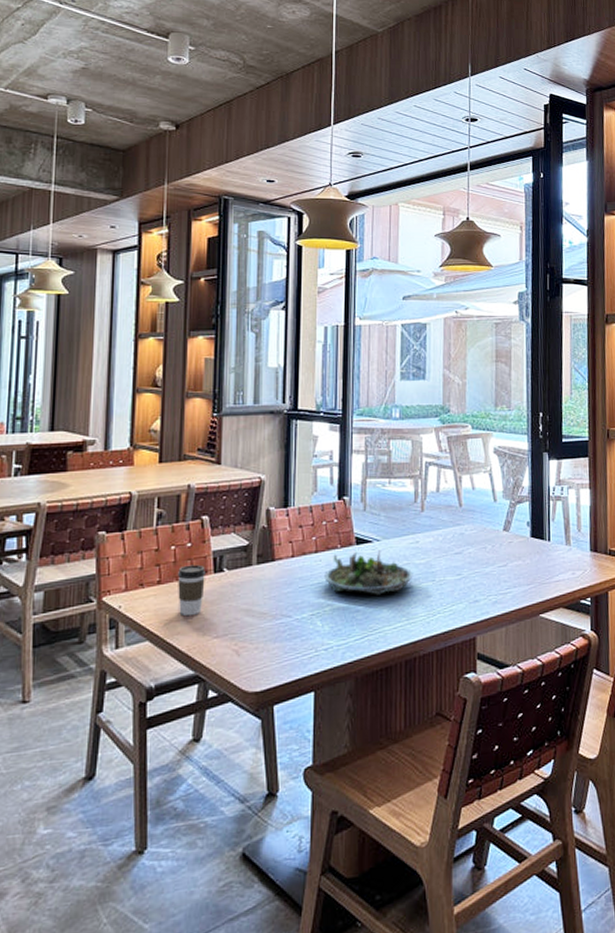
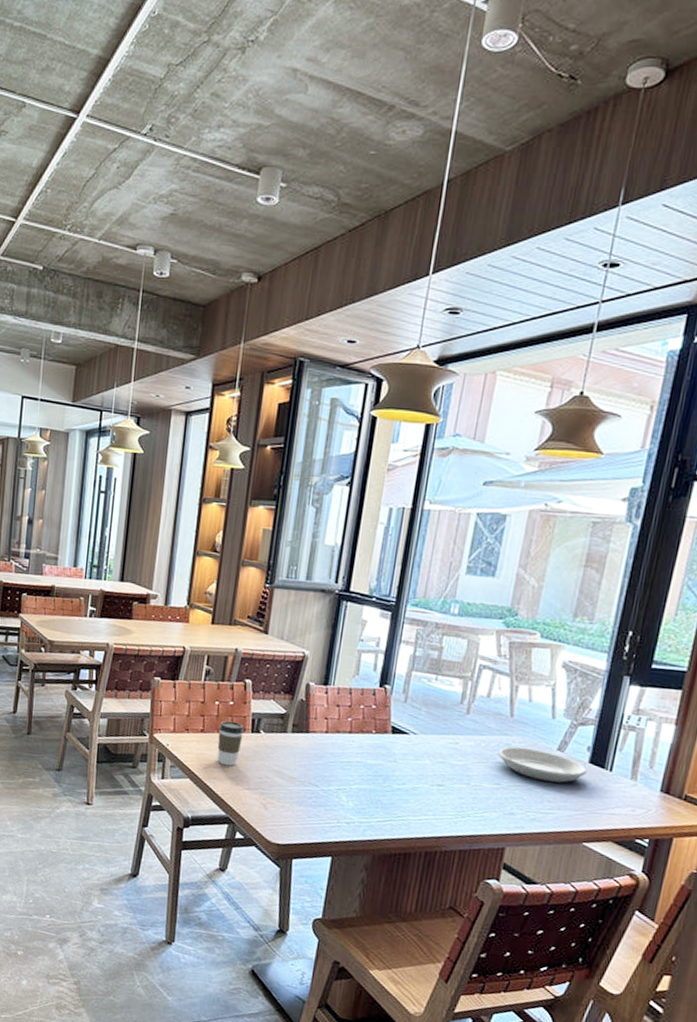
succulent planter: present [324,550,413,595] -> none [355,738,448,787]
plate: none [454,533,530,563] -> present [497,746,587,783]

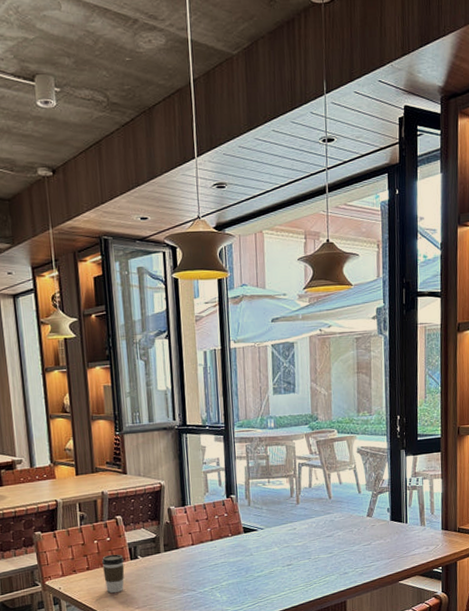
plate: present [497,746,587,783] -> none [326,519,390,543]

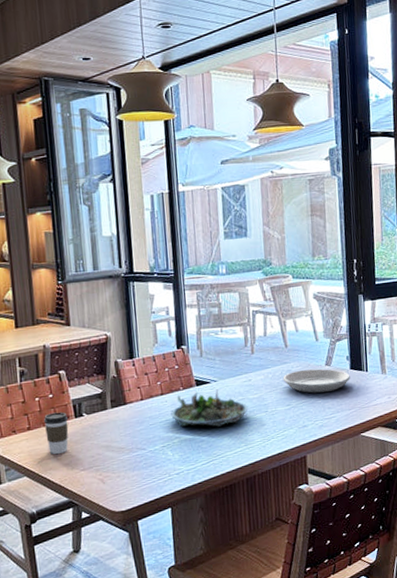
succulent planter: none [220,536,293,572] -> present [171,389,248,427]
plate: none [326,519,390,543] -> present [283,368,350,394]

